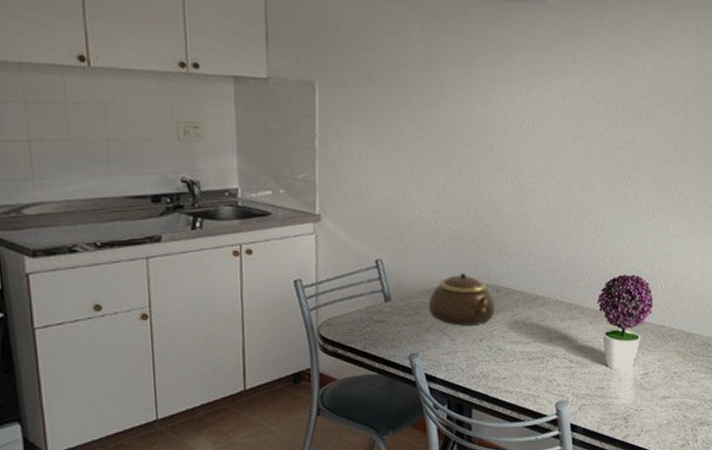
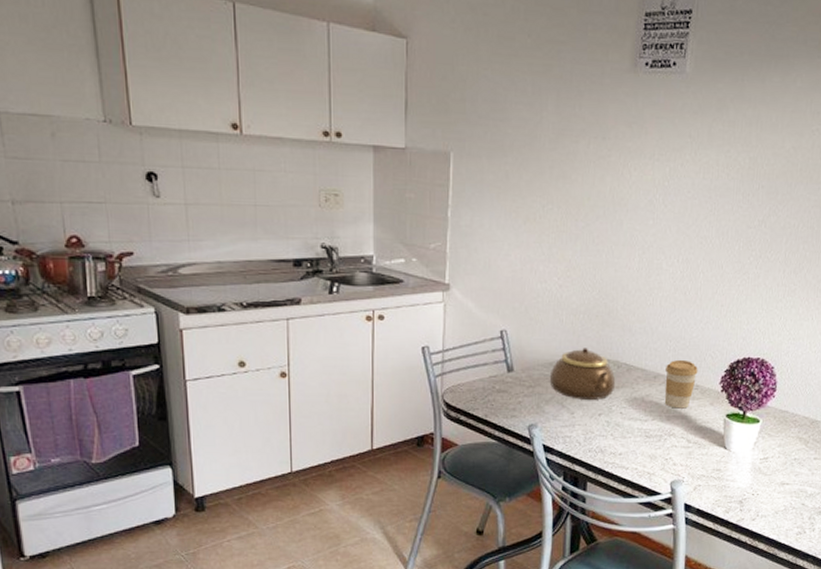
coffee cup: none [544,280,576,330] -> present [664,359,698,409]

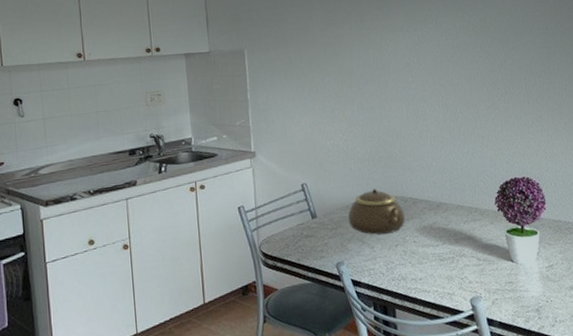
coffee cup: present [664,359,698,409] -> none [445,187,474,231]

